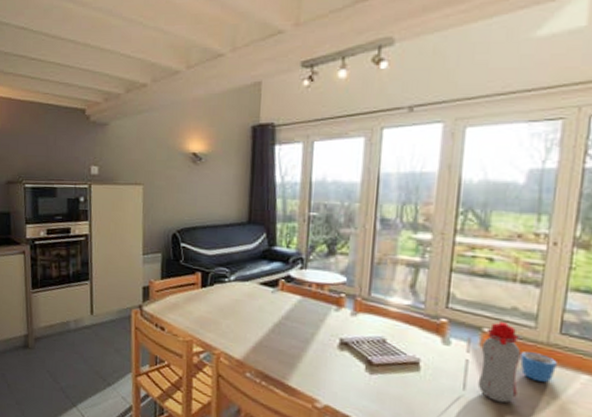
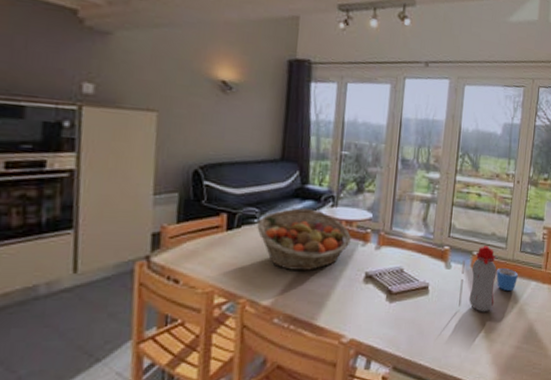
fruit basket: none [228,269,323,331] -> present [257,208,351,271]

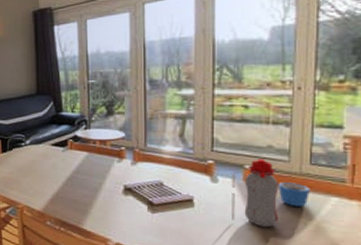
fruit basket: present [257,208,351,271] -> none [25,132,106,183]

